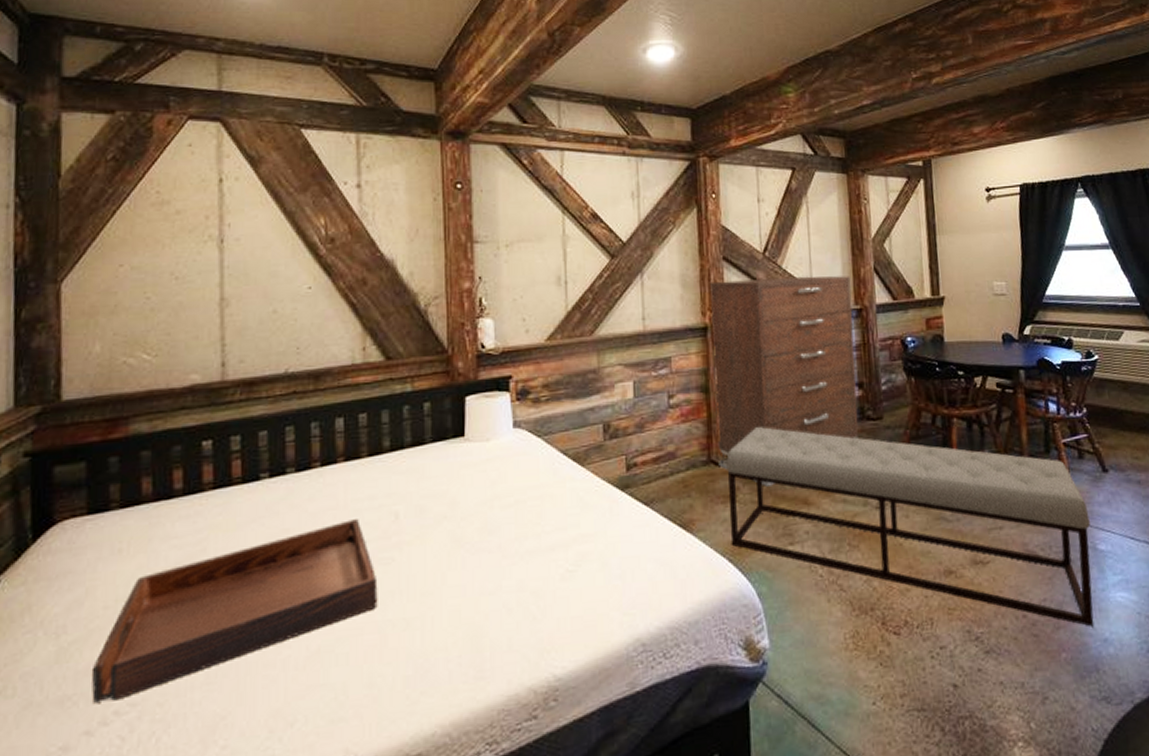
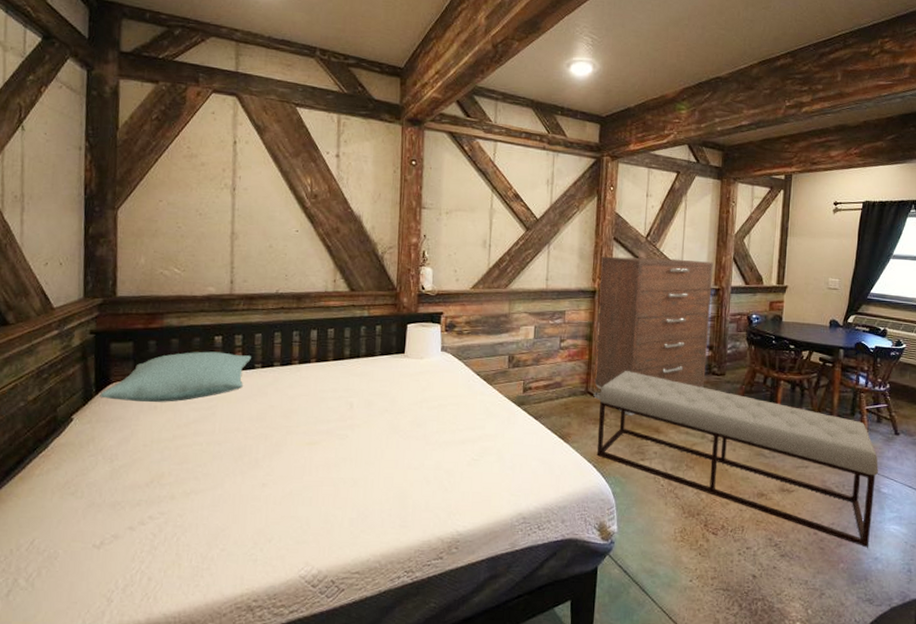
pillow: none [38,461,254,547] -> present [99,351,251,402]
serving tray: present [92,517,378,703] -> none [134,403,335,509]

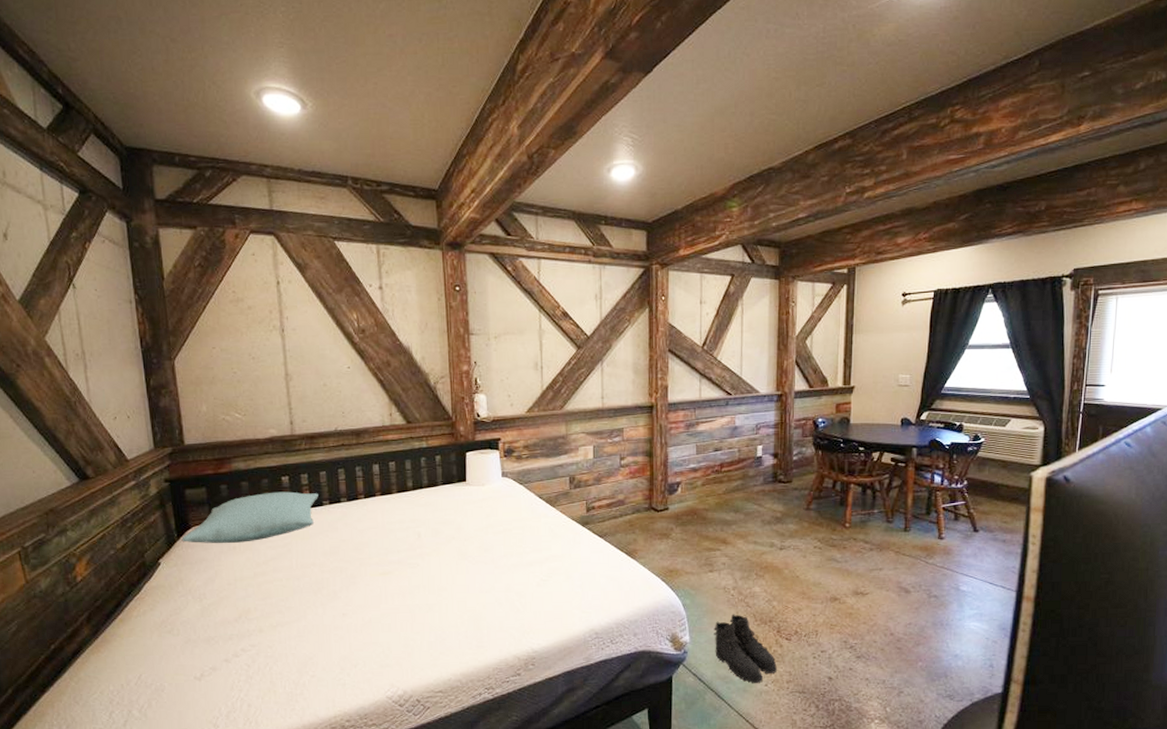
dresser: present [593,256,713,416] -> none [656,366,774,529]
bench: present [596,371,878,548] -> none [664,484,957,646]
boots: none [642,505,702,579] -> present [714,614,777,684]

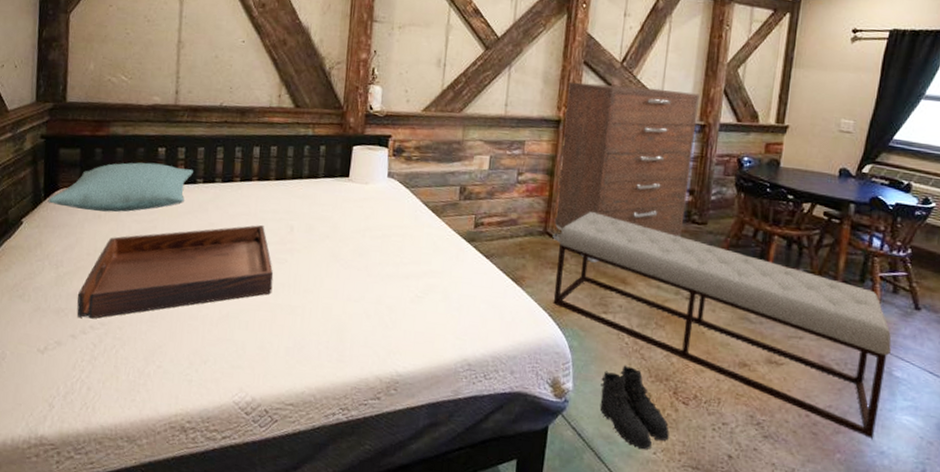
serving tray: none [225,535,409,643] -> present [77,224,274,319]
dresser: none [656,366,774,529] -> present [552,82,700,263]
bench: none [664,484,957,646] -> present [553,212,892,439]

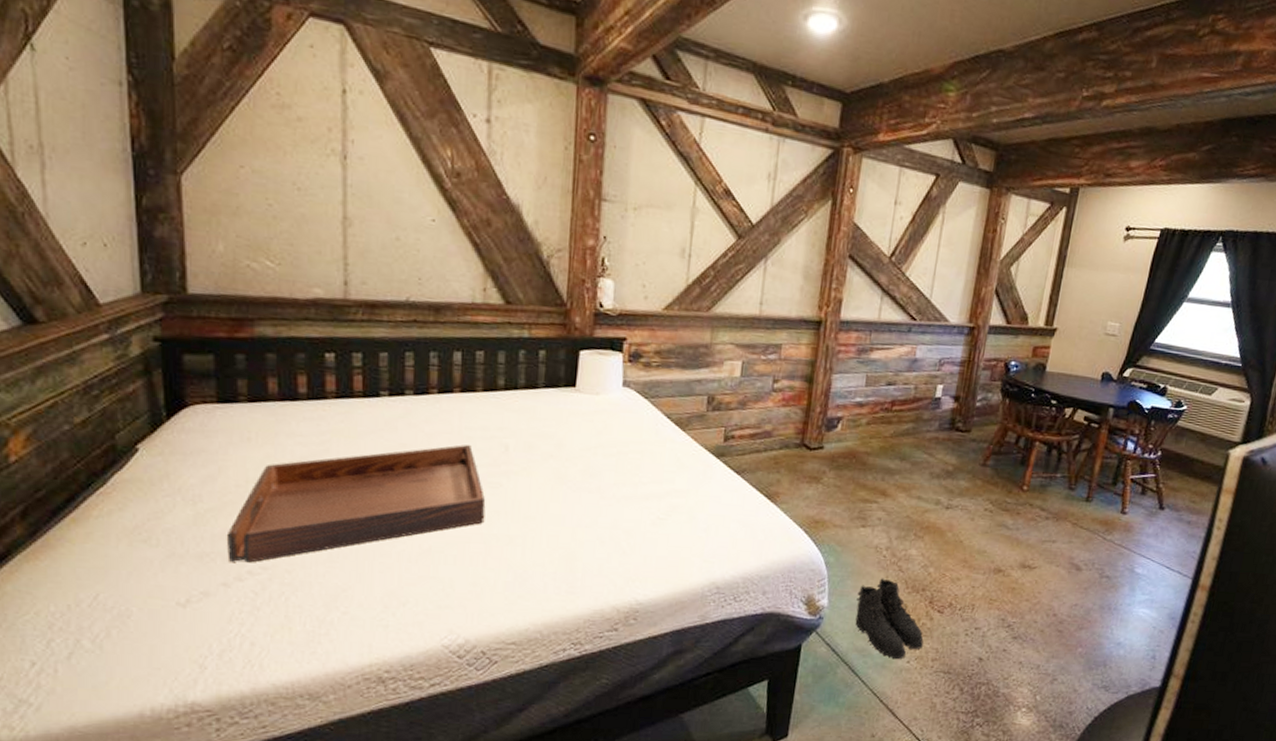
pillow: present [48,162,193,212] -> none [172,371,375,434]
dresser: present [552,82,700,263] -> none [810,278,970,475]
bench: present [553,212,892,439] -> none [809,421,1136,632]

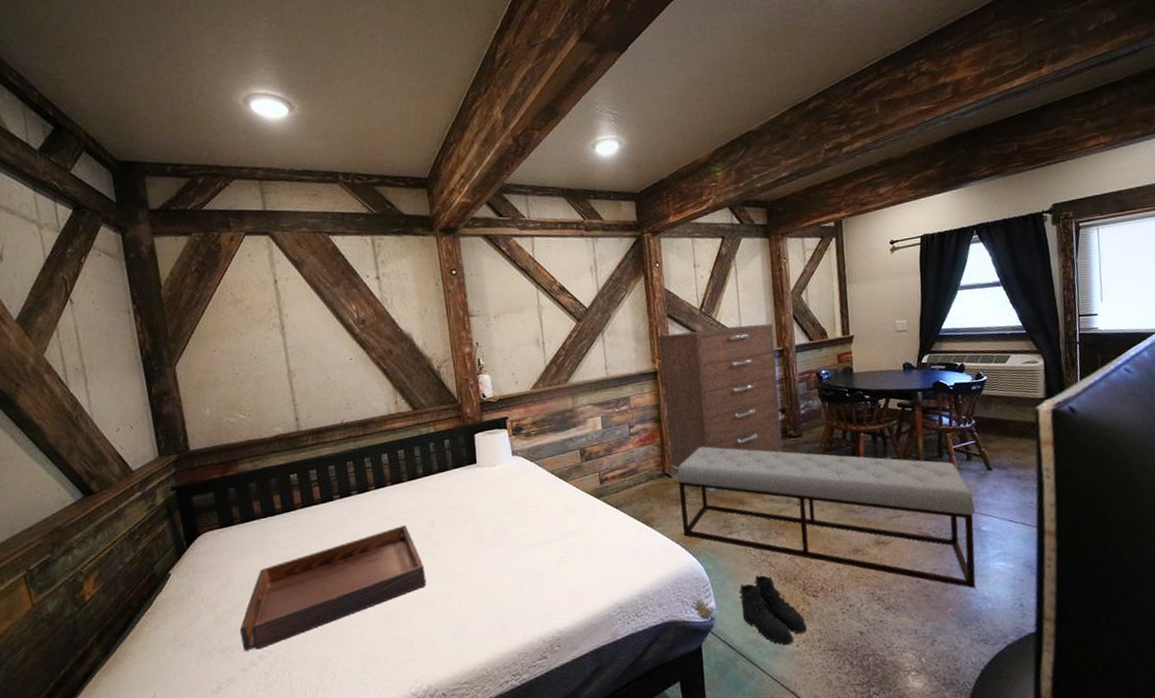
bench: none [809,421,1136,632] -> present [677,446,976,589]
dresser: none [810,278,970,475] -> present [658,323,782,492]

